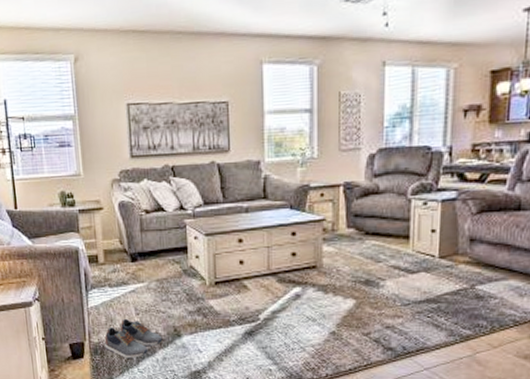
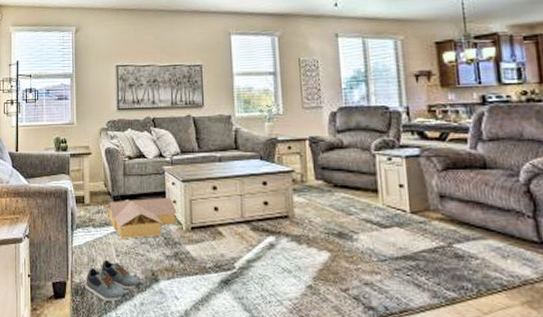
house frame: none [123,253,200,298] -> present [107,197,177,240]

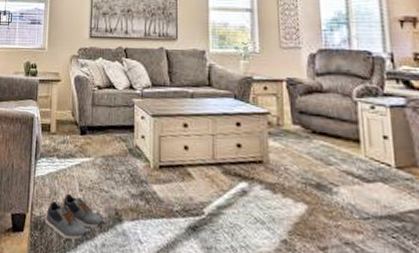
house frame: present [107,197,177,240] -> none [73,131,145,173]

